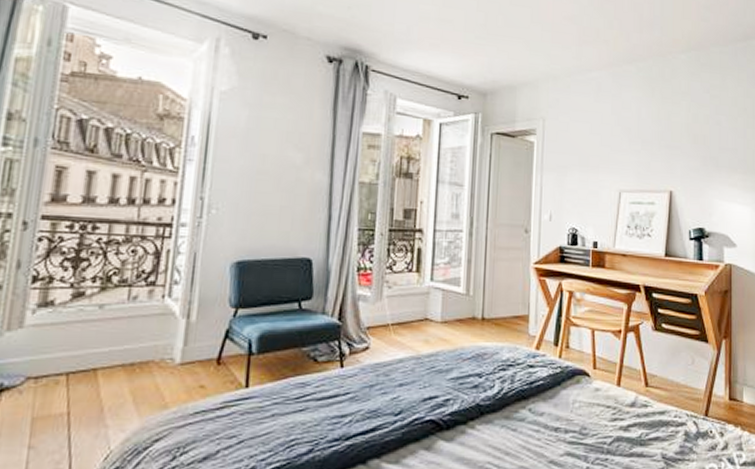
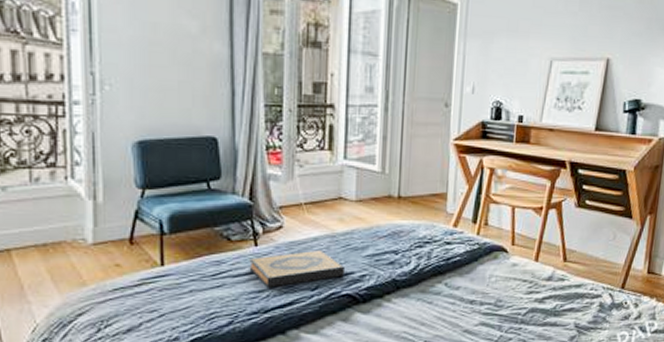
hardback book: none [333,372,430,412] -> present [249,249,346,288]

